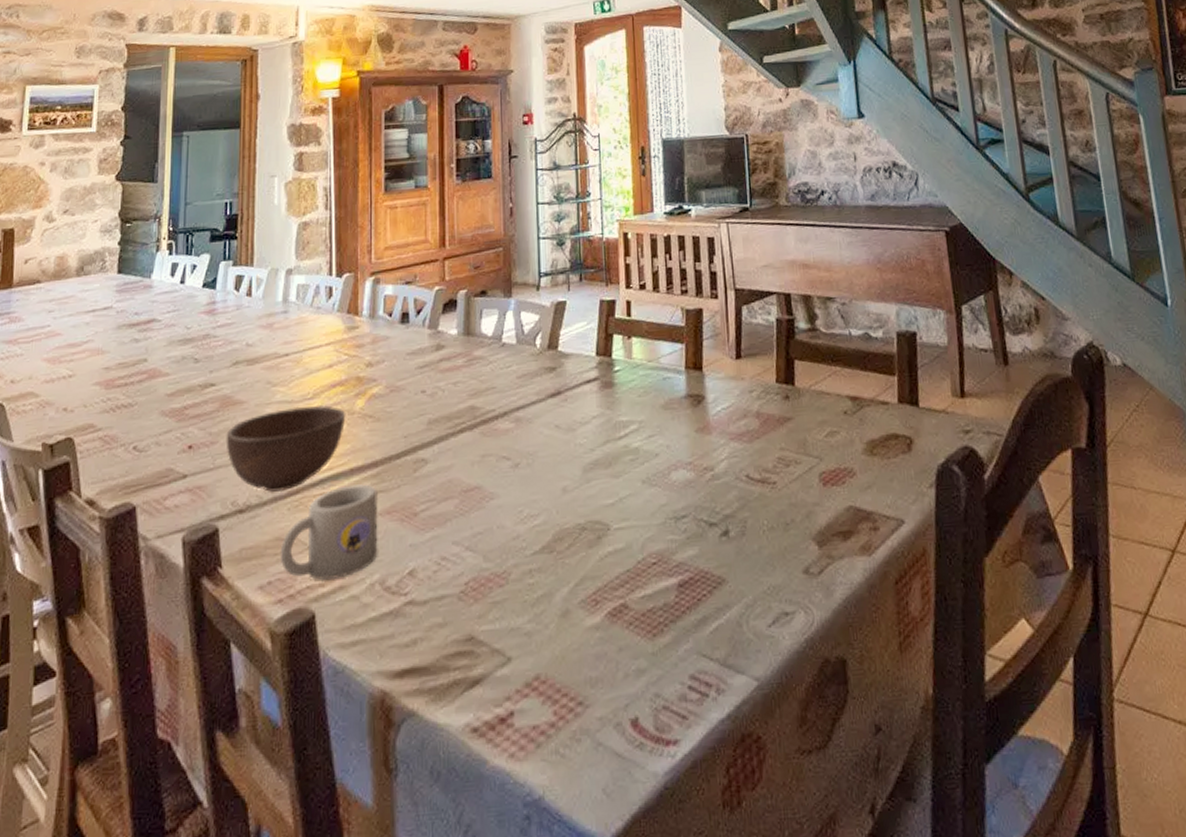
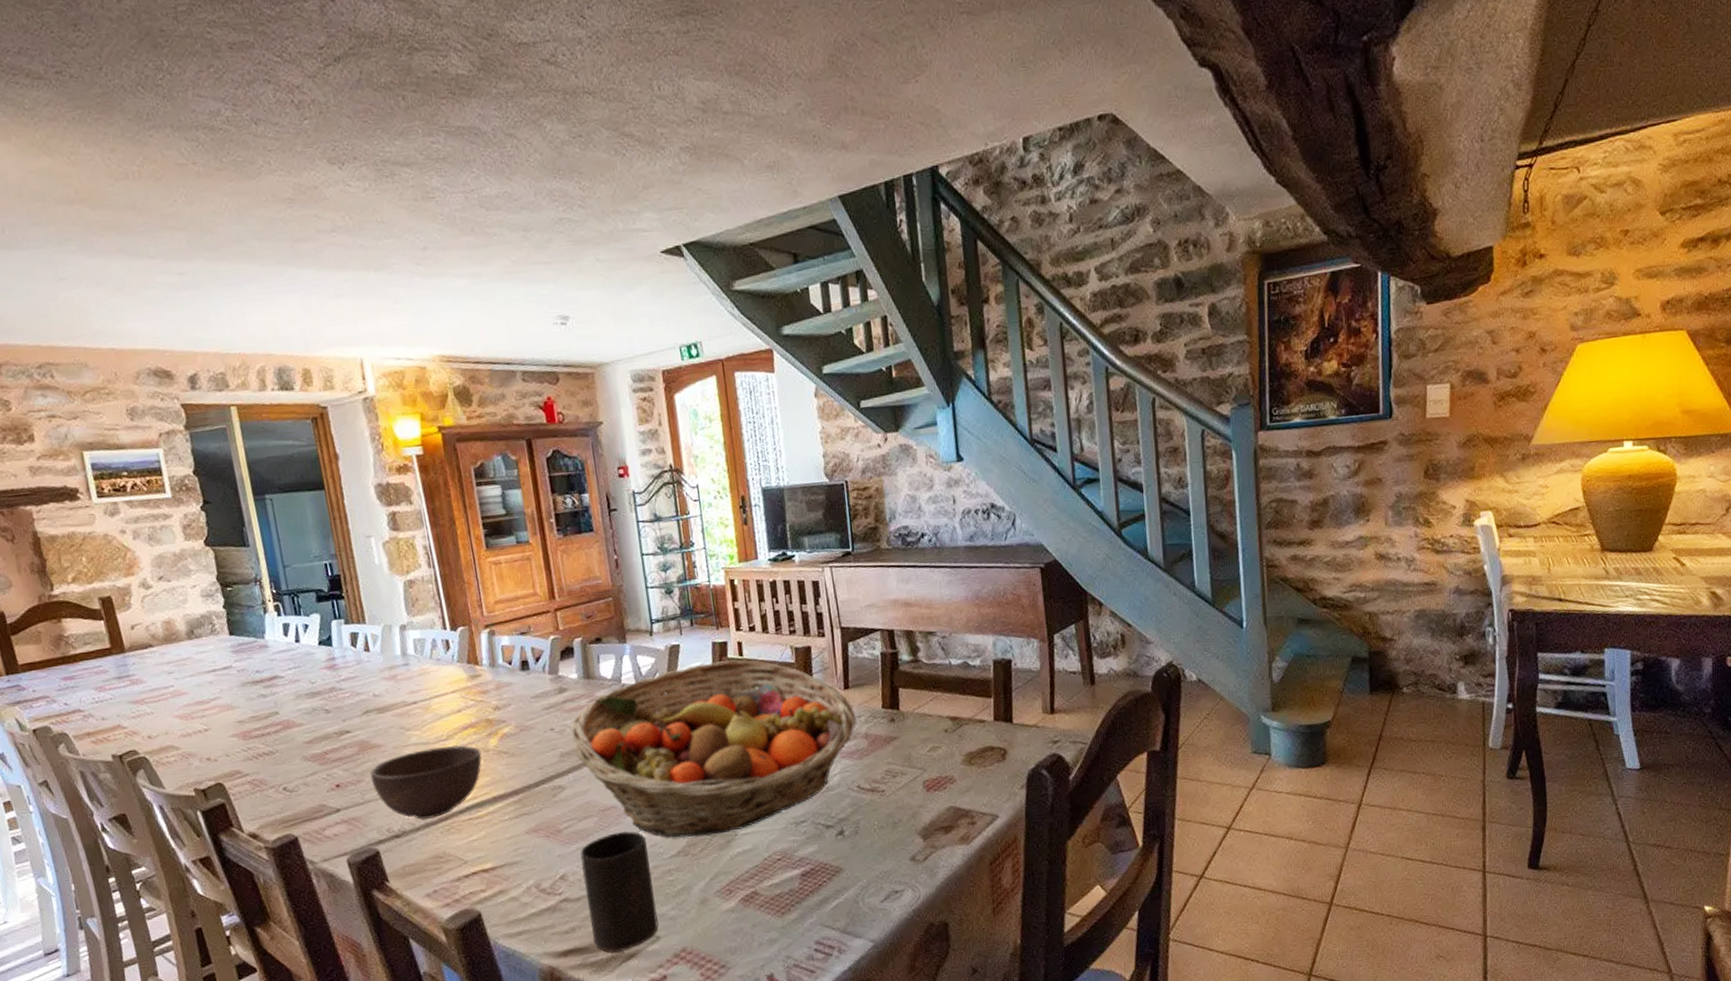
mug: present [280,484,378,580] -> none [440,809,530,887]
cup: none [433,518,512,676] -> present [580,831,659,953]
fruit basket: none [443,320,748,530] -> present [571,659,857,838]

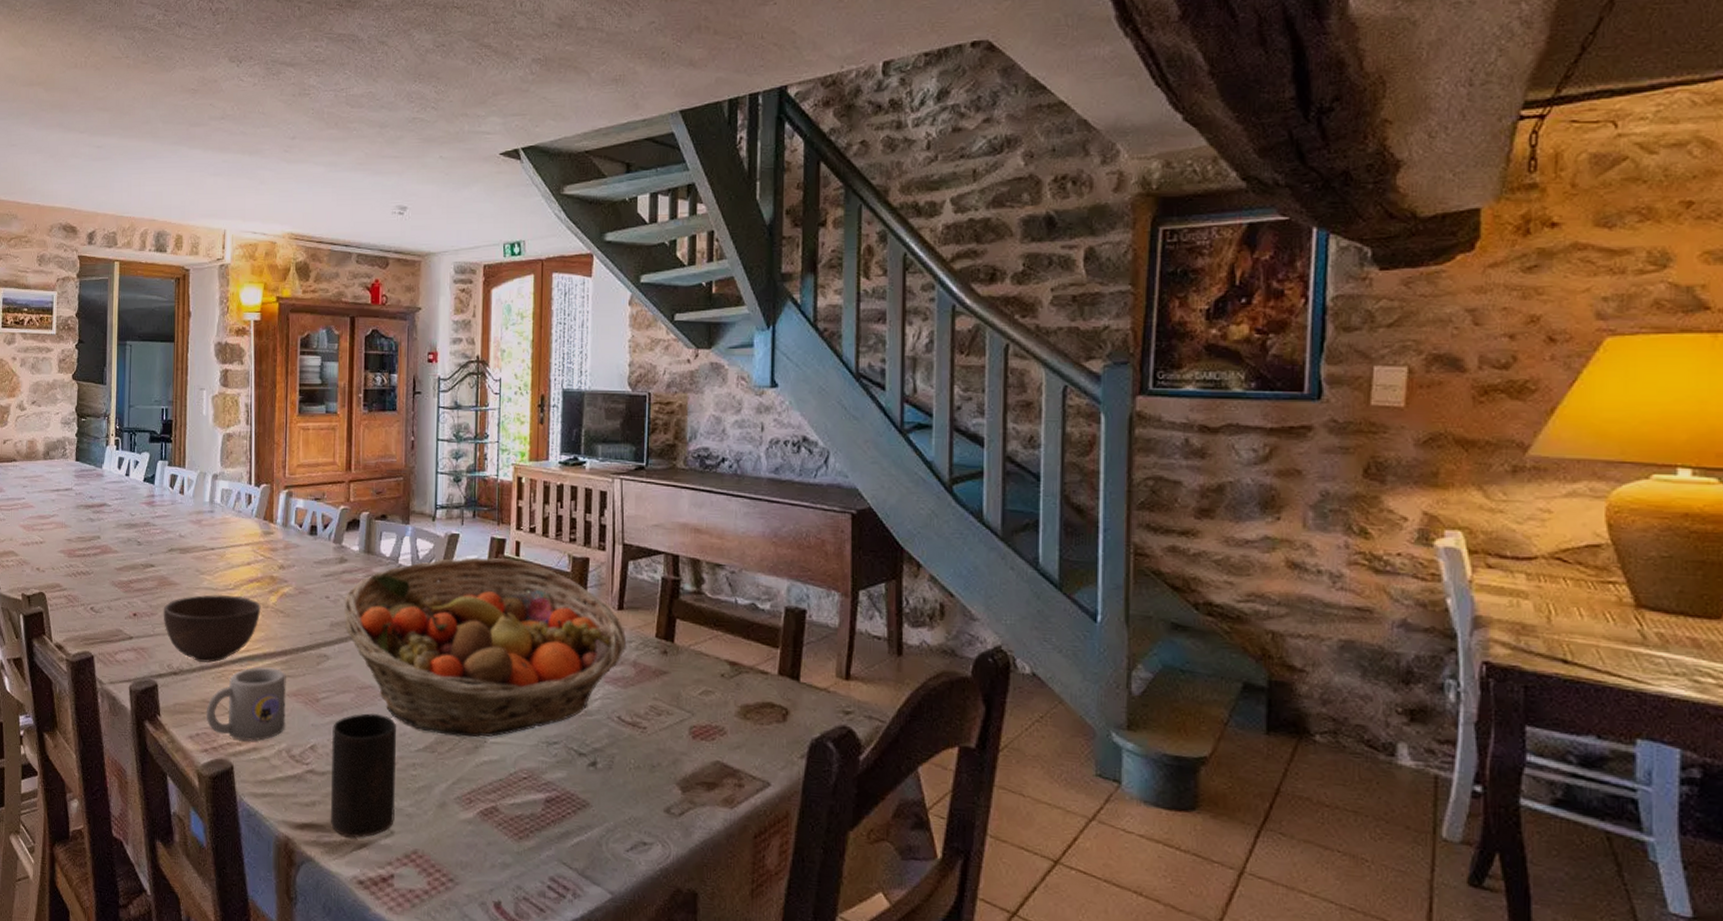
mug: none [440,809,530,887] -> present [206,667,286,741]

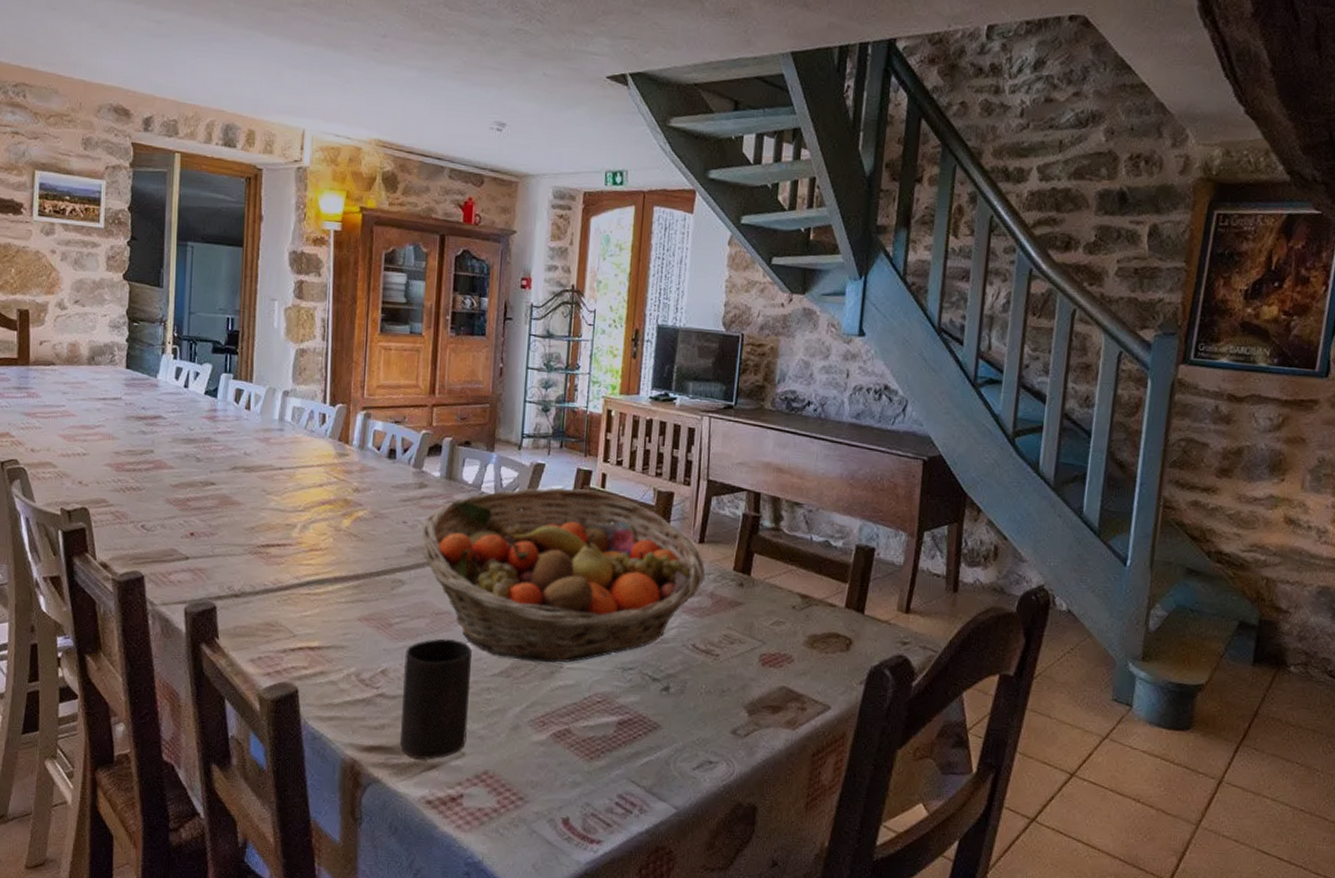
bowl: present [163,594,261,663] -> none [223,516,333,586]
mug: present [206,667,286,741] -> none [269,591,358,665]

